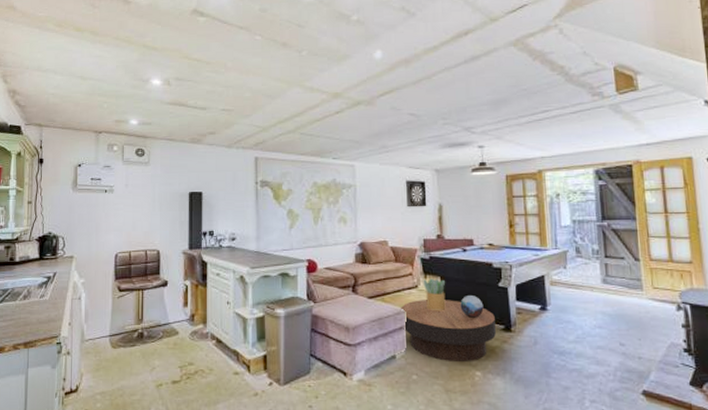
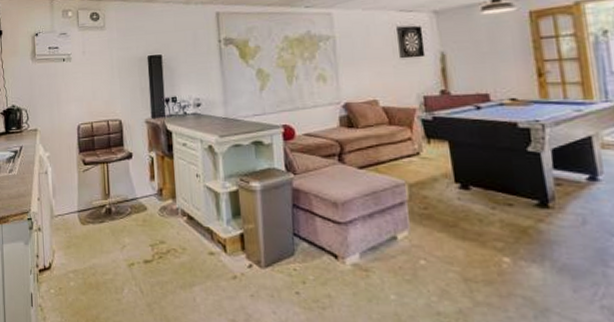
coffee table: present [400,300,496,363] -> none [398,169,528,246]
potted plant: present [423,278,446,311] -> none [426,143,458,183]
decorative sphere: present [460,296,484,318] -> none [476,163,509,191]

